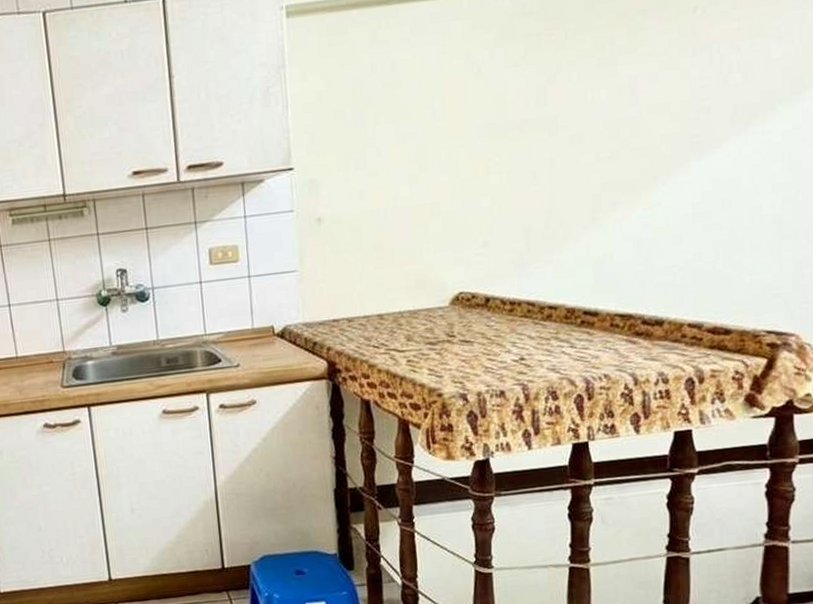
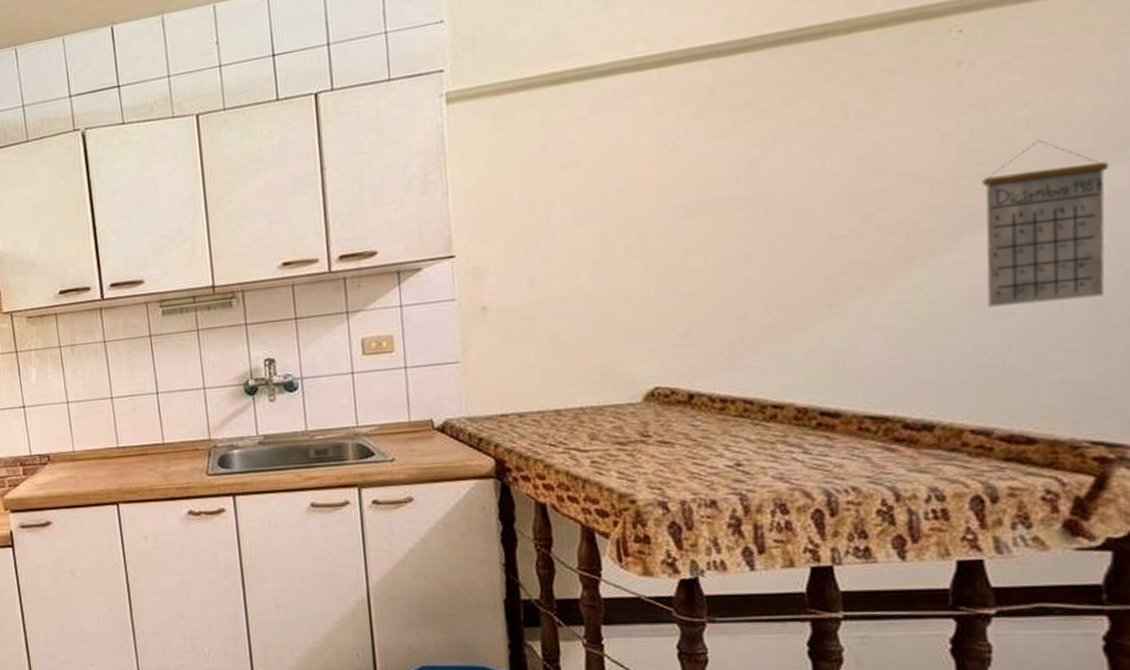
calendar: none [704,80,790,221] -> present [982,139,1110,308]

